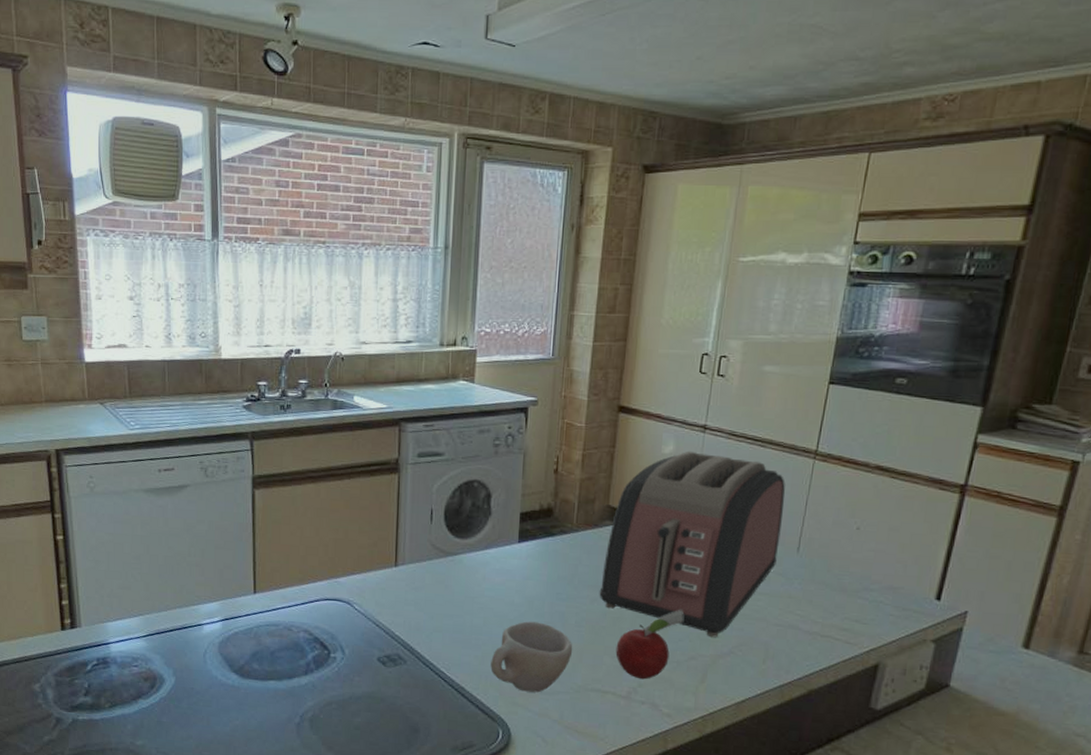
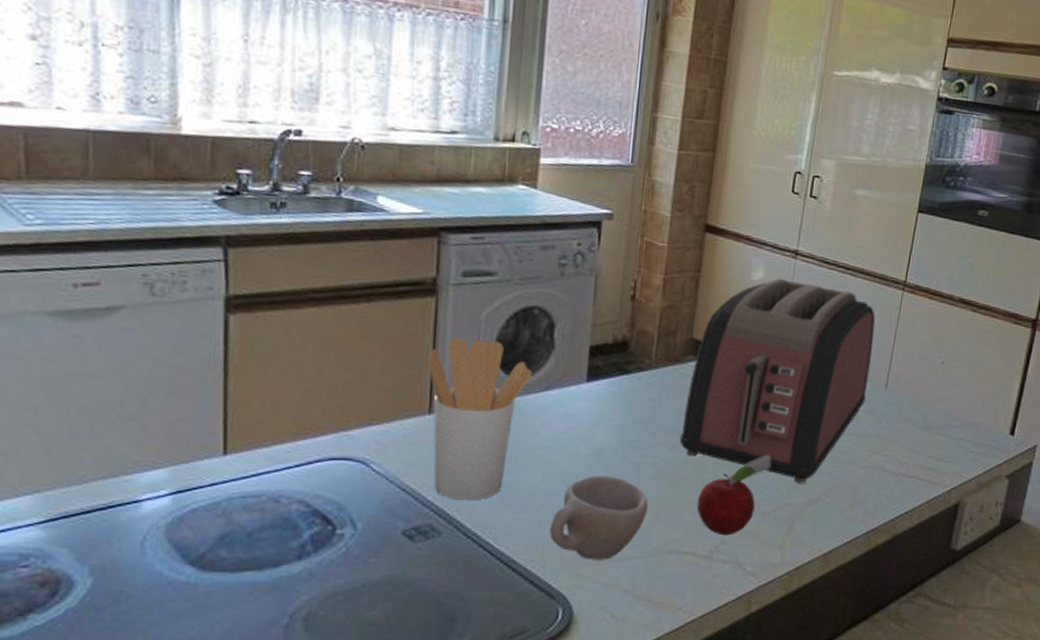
utensil holder: none [393,506,474,637] -> present [427,337,533,501]

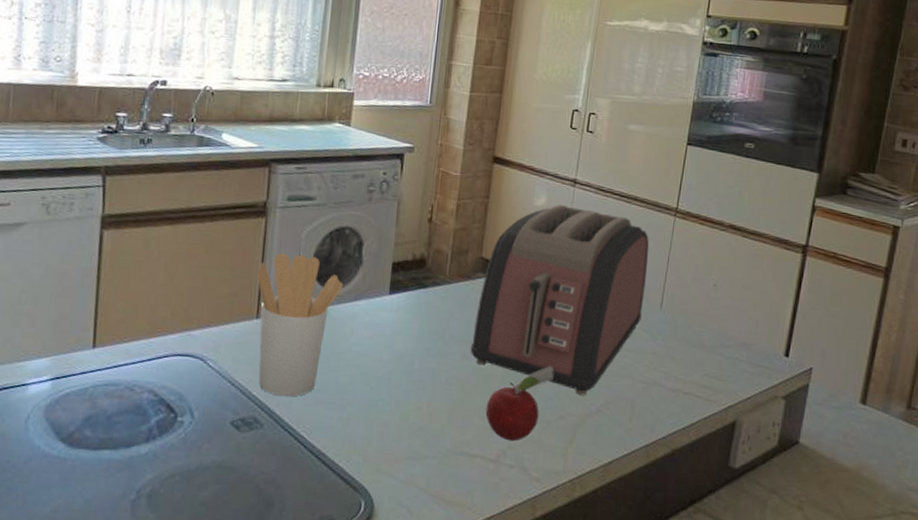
cup: present [549,475,649,560] -> none [355,379,442,458]

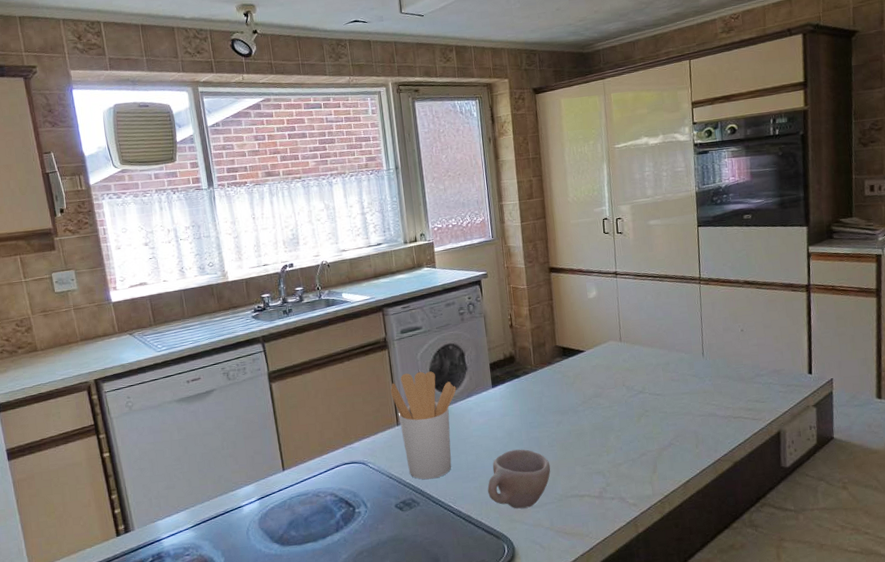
cup: none [355,379,442,458] -> present [487,449,551,509]
toaster: present [470,204,649,396] -> none [561,292,690,435]
fruit: present [485,367,553,442] -> none [583,418,630,480]

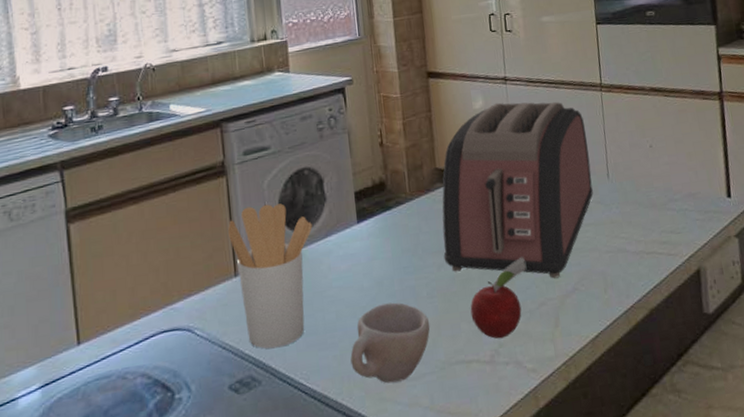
toaster: none [561,292,690,435] -> present [442,102,593,279]
fruit: none [583,418,630,480] -> present [470,257,526,339]

